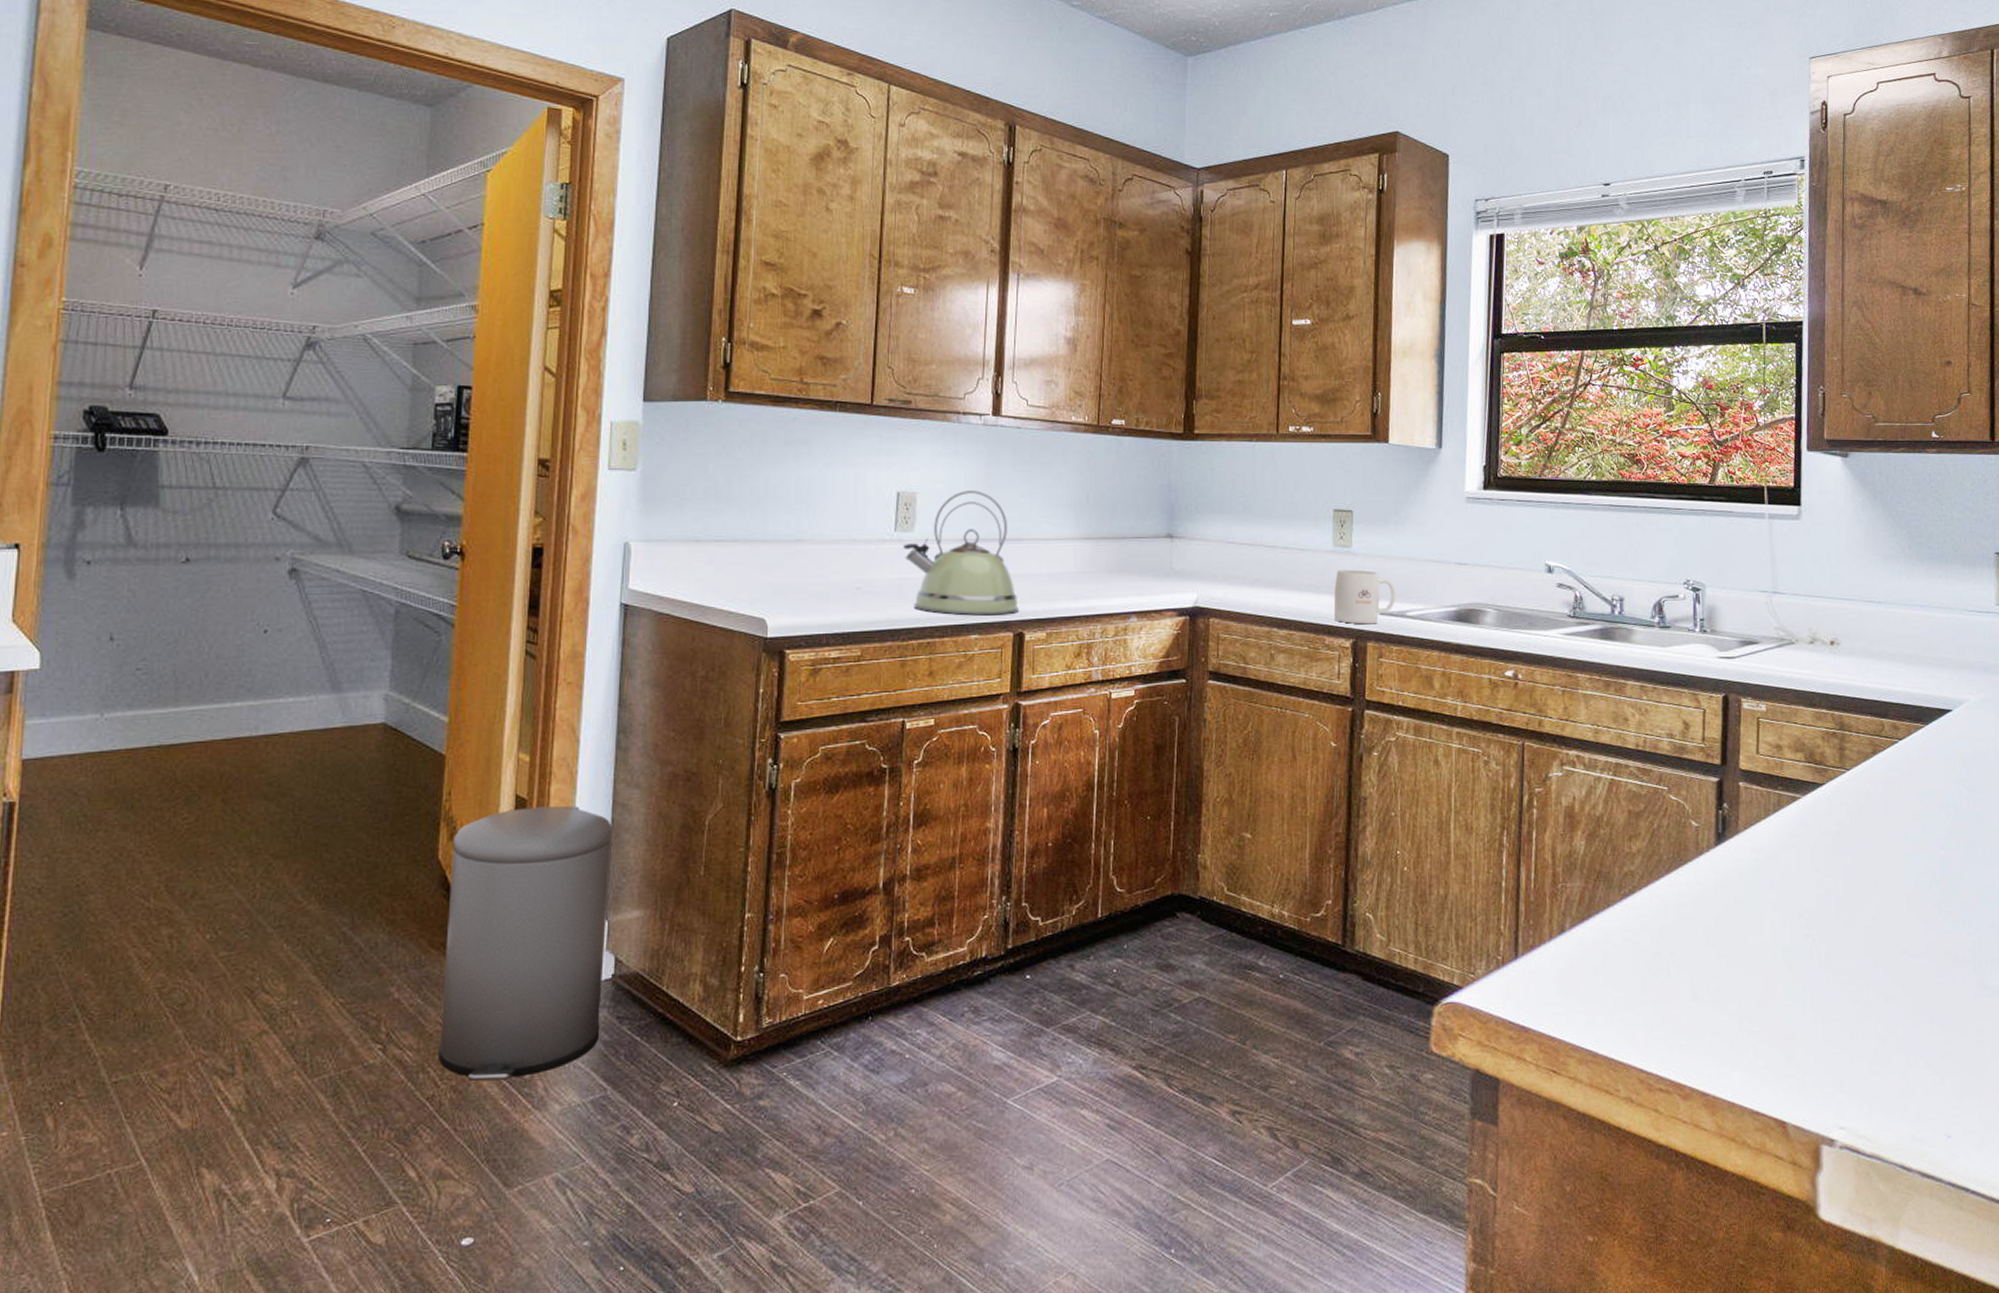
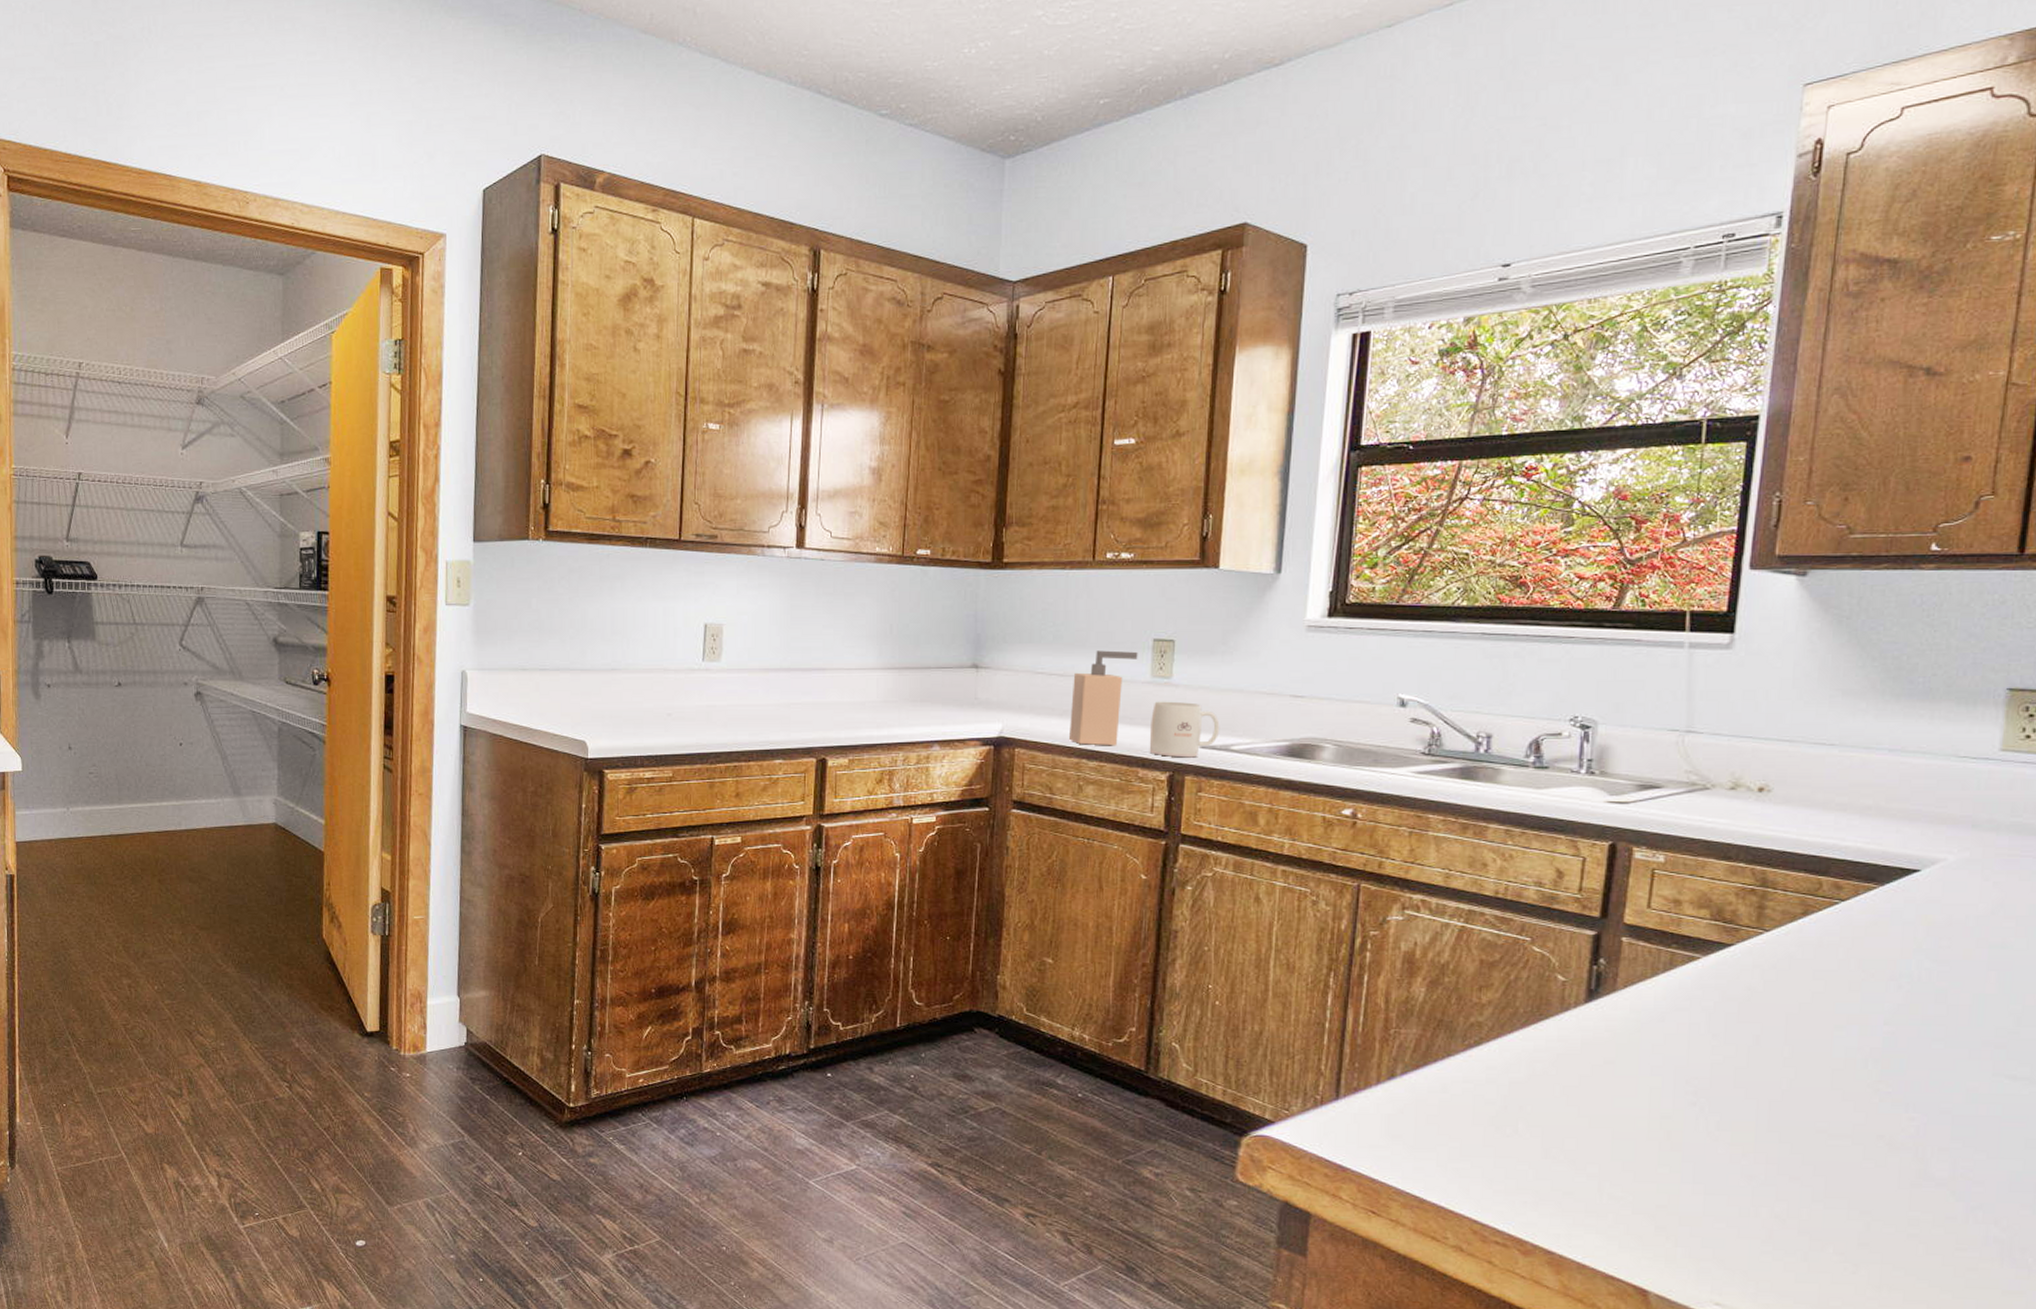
pedal bin: present [439,805,613,1082] -> none [331,898,461,1121]
kettle: present [903,490,1019,615] -> none [711,622,821,741]
soap dispenser: none [1260,520,1320,614] -> present [1069,650,1138,746]

